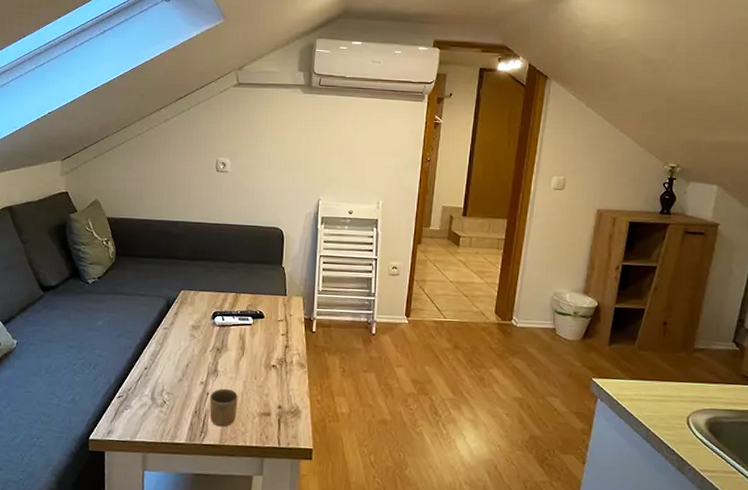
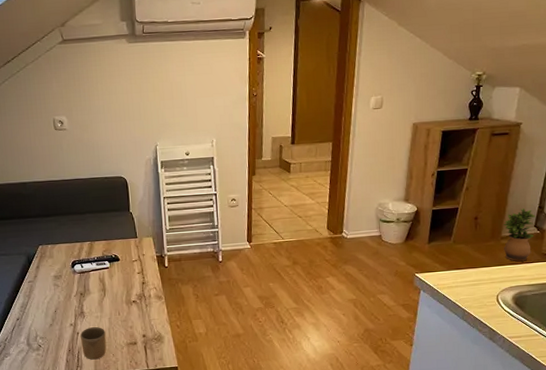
potted plant: none [696,319,734,381] -> present [503,208,535,262]

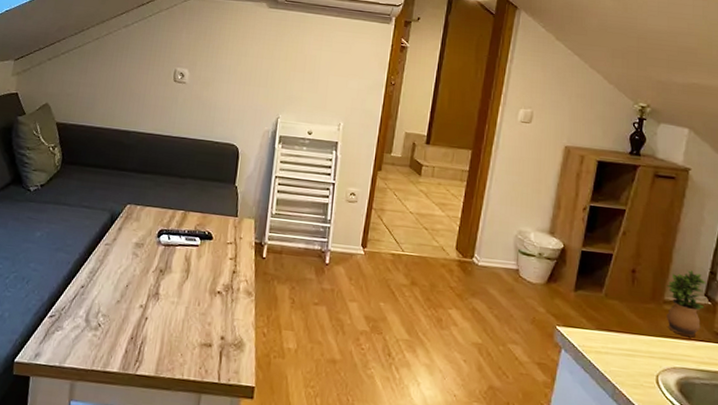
cup: present [80,327,107,360] -> none [146,314,179,357]

